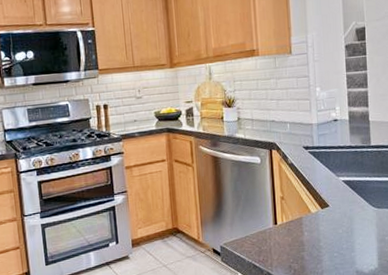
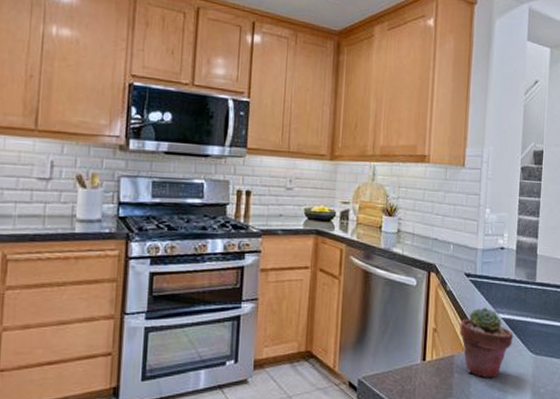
potted succulent: none [304,173,355,233] -> present [459,307,514,379]

